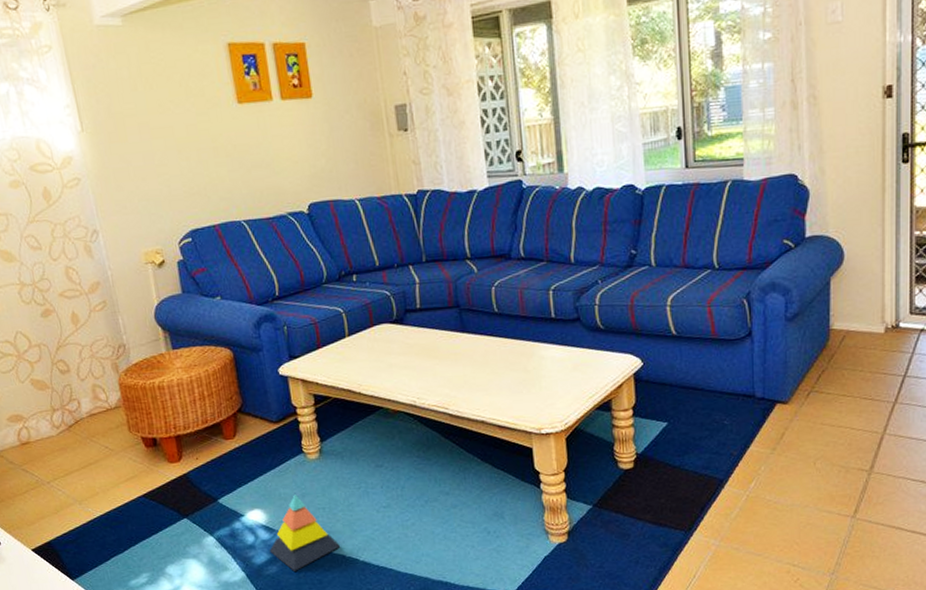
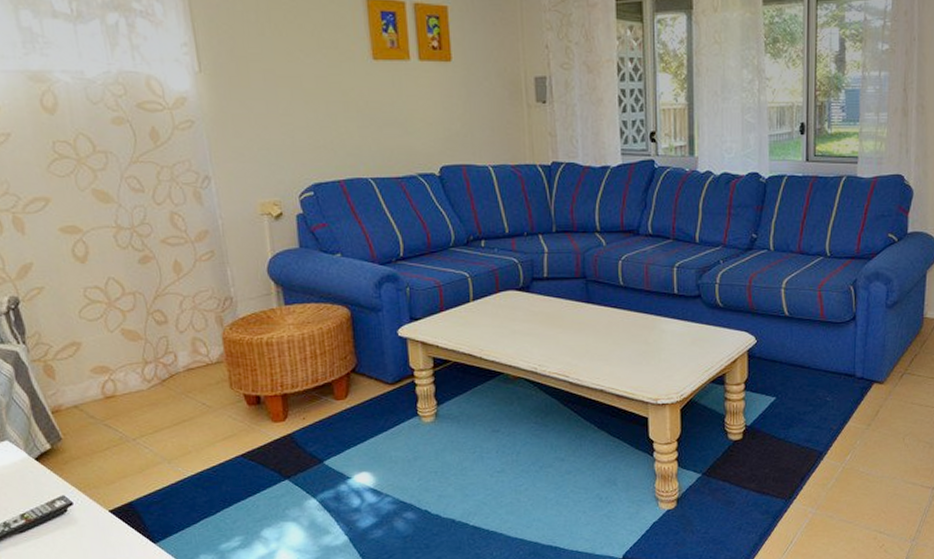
stacking toy: present [269,494,341,571] -> none [375,457,451,535]

